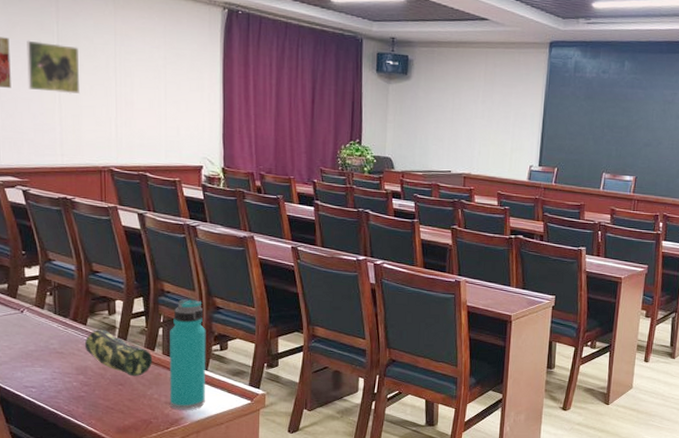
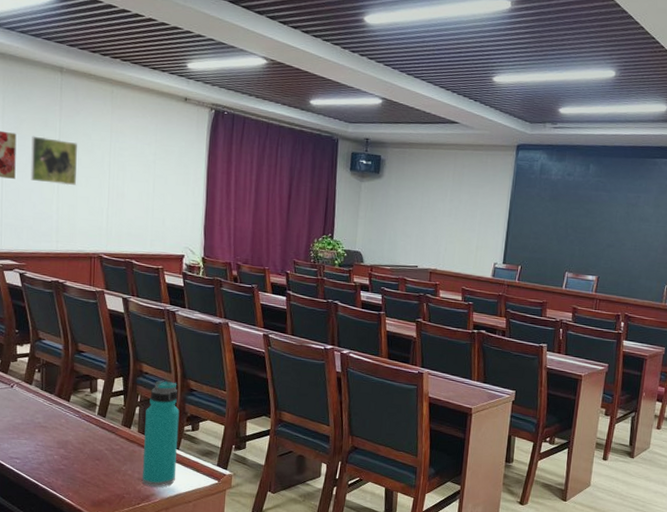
pencil case: present [84,329,153,377] -> none [66,406,129,453]

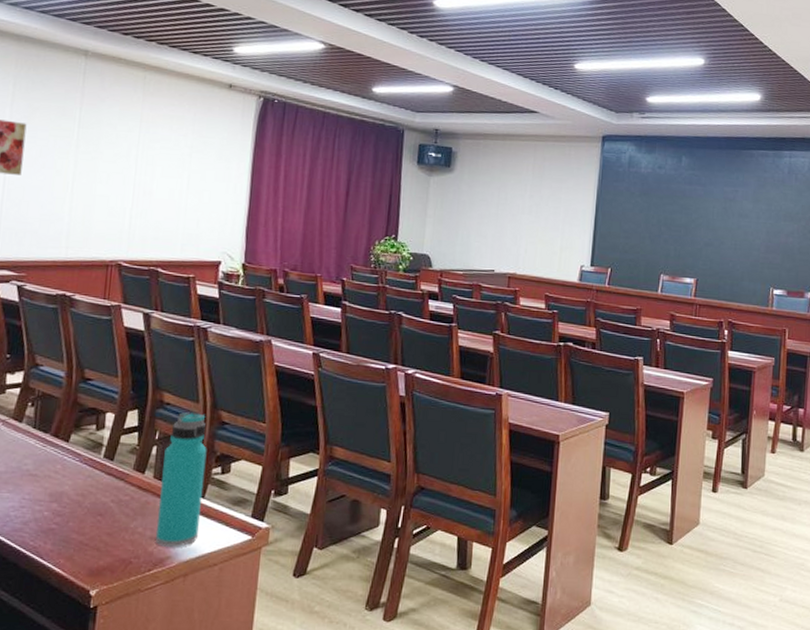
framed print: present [31,136,77,186] -> none [40,126,99,183]

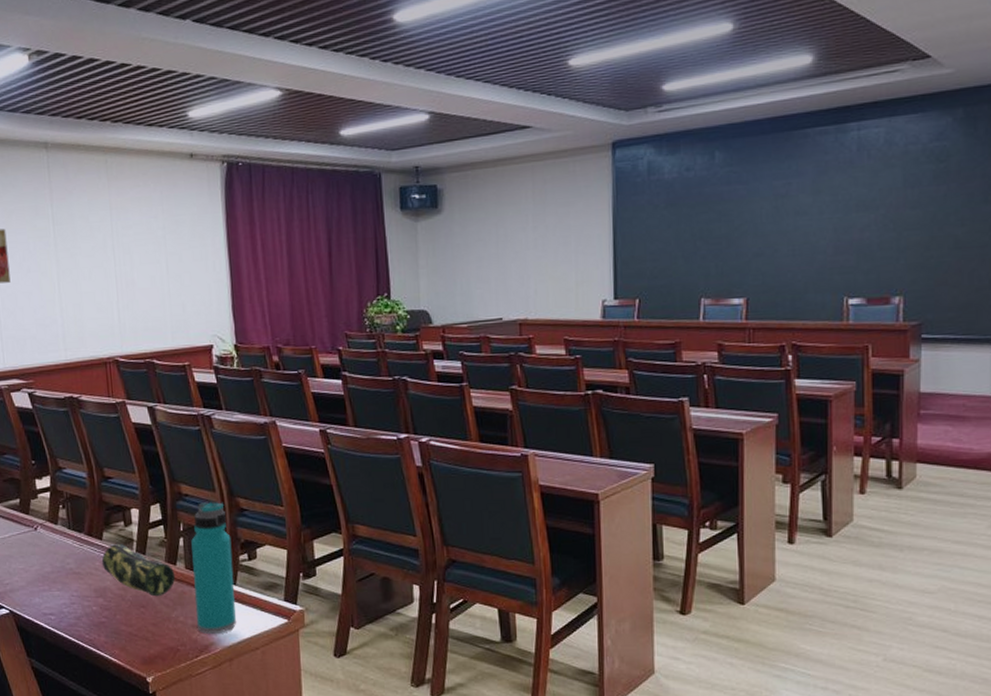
pencil case: none [63,447,142,505] -> present [101,544,176,597]

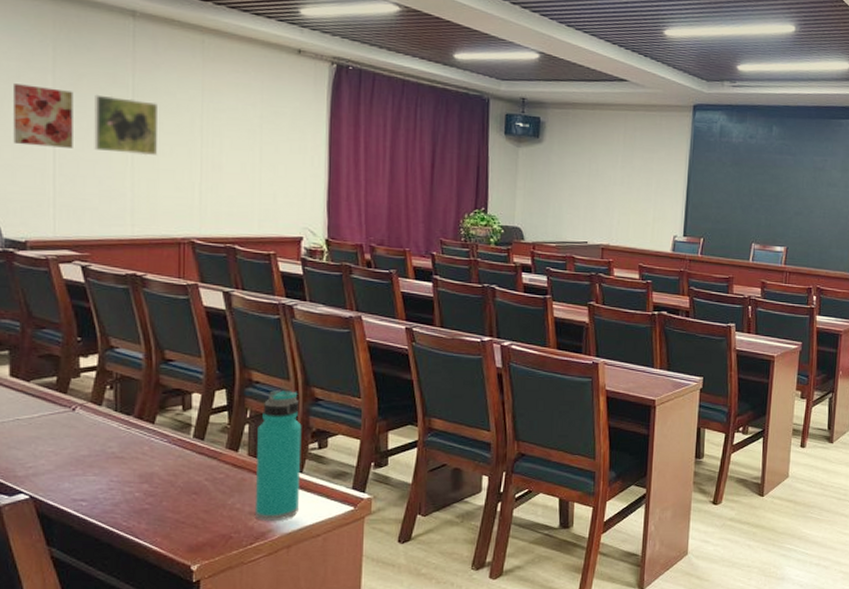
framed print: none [23,228,78,282] -> present [94,94,157,156]
pencil case: present [101,544,176,597] -> none [151,429,236,483]

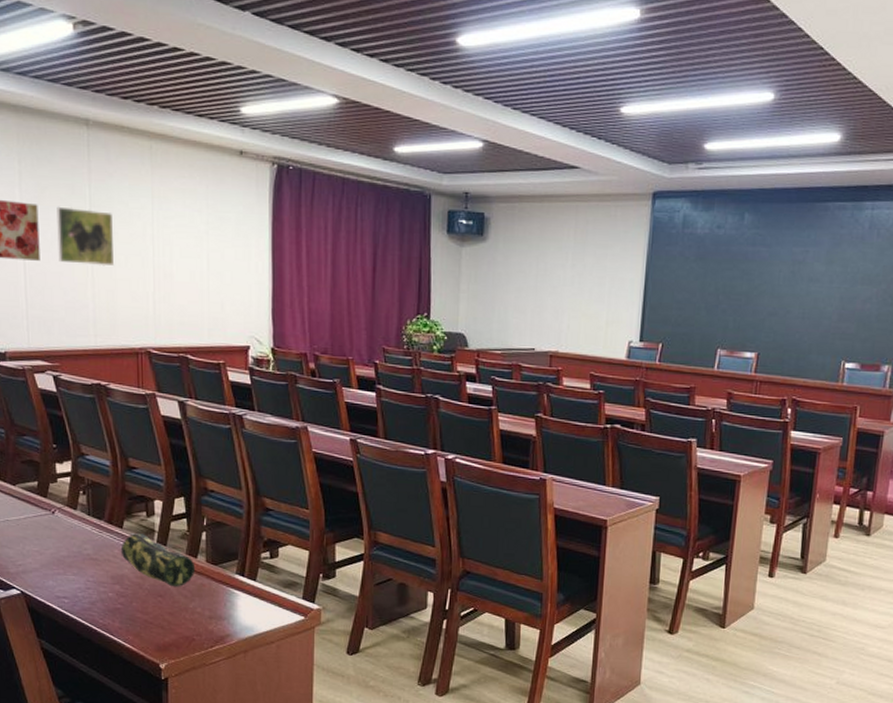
pencil case: none [151,429,236,483] -> present [120,533,196,588]
water bottle: present [254,390,302,521] -> none [213,499,254,626]

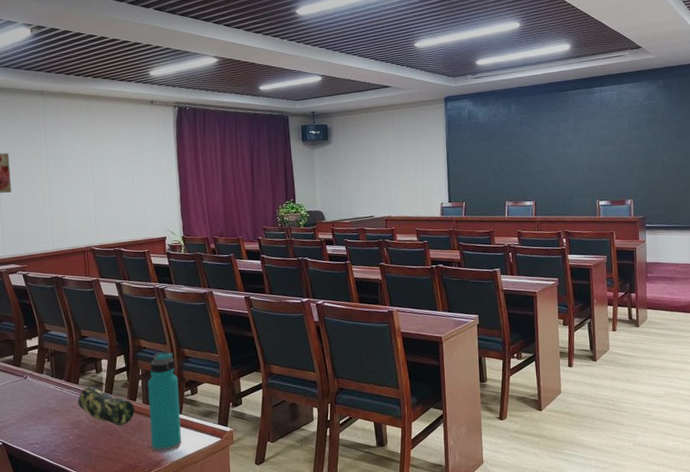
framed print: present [57,206,114,266] -> none [22,152,64,192]
water bottle: none [213,499,254,626] -> present [148,352,182,452]

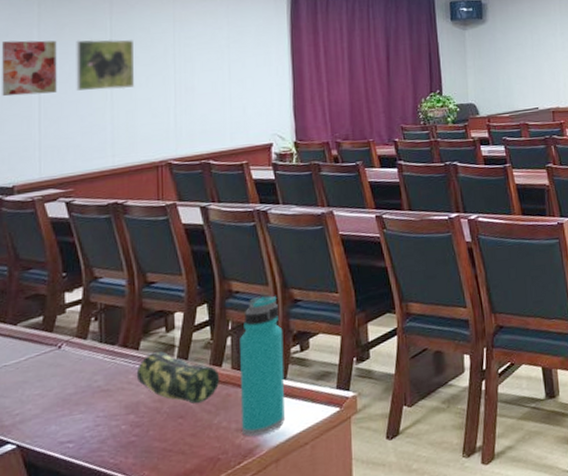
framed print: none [22,152,64,192] -> present [76,39,134,91]

